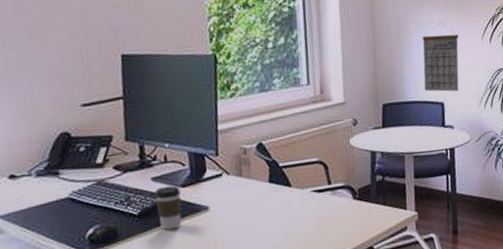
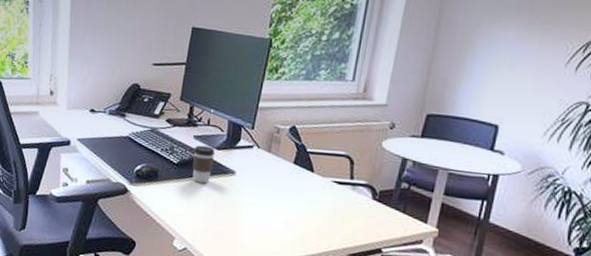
calendar: present [422,22,459,92] -> none [478,41,537,116]

